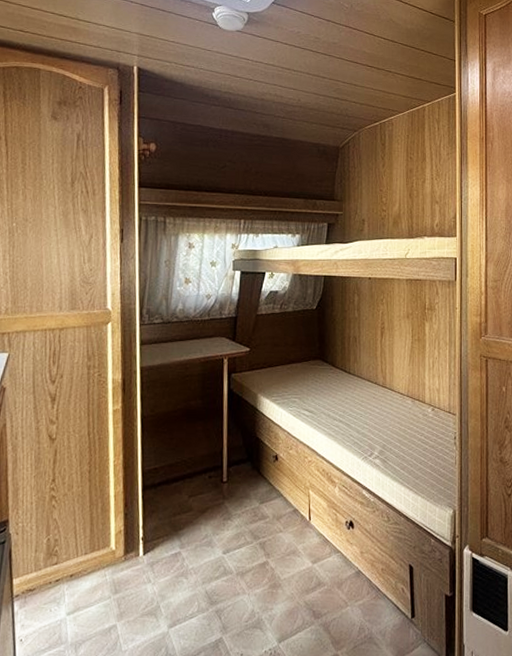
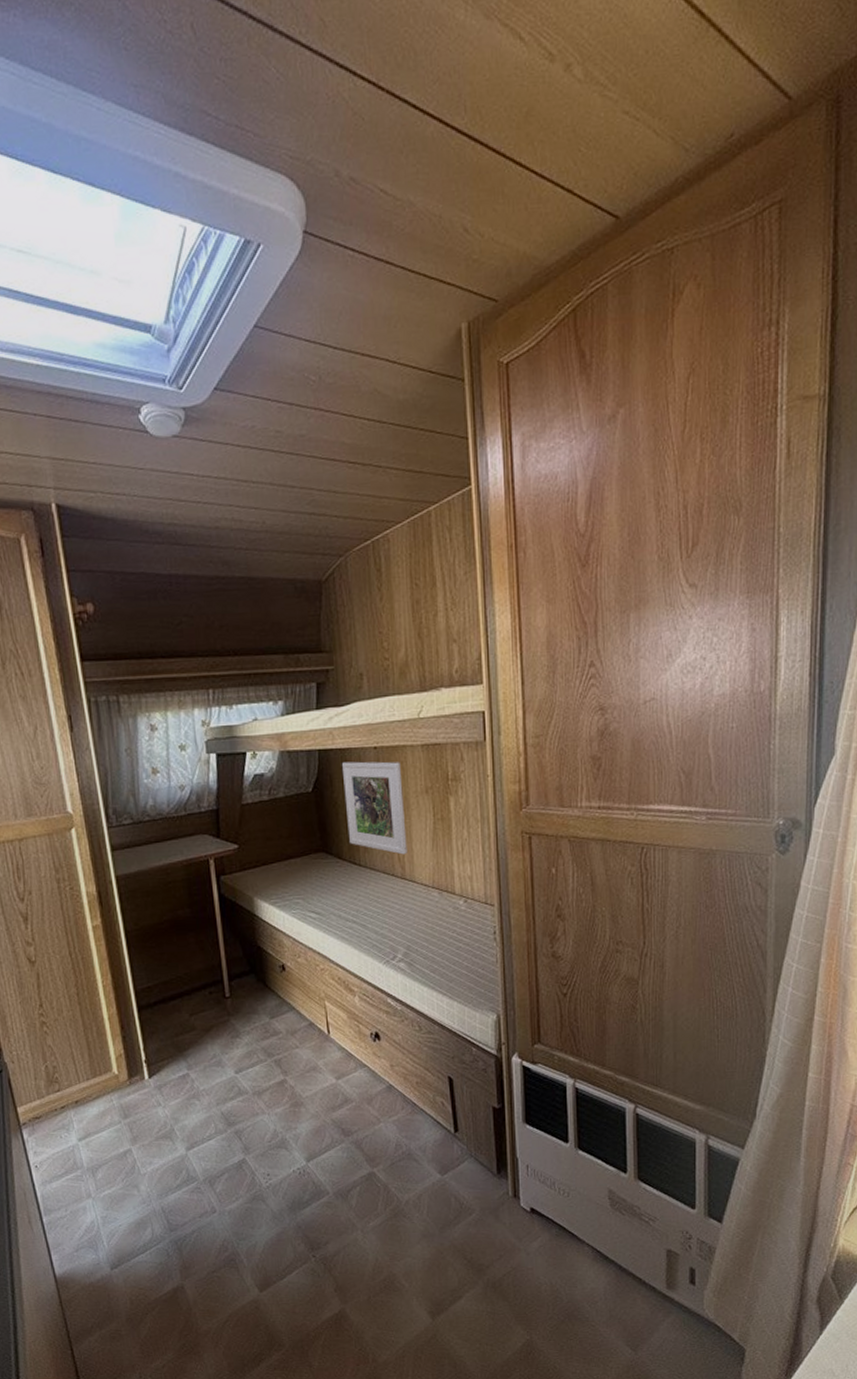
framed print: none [341,287,389,367] -> present [341,761,407,855]

